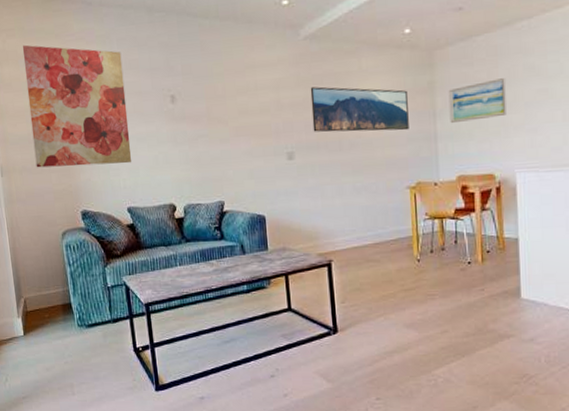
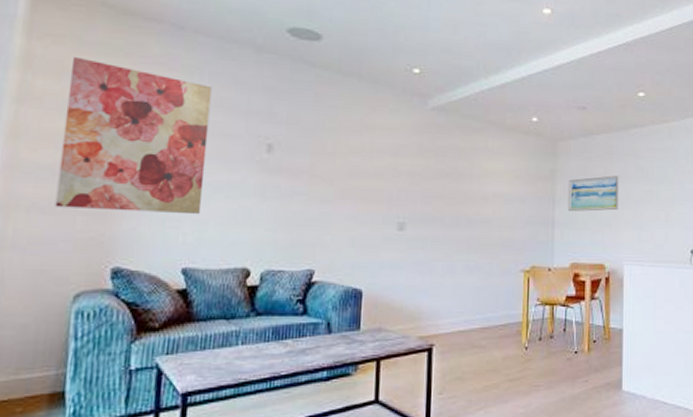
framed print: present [310,86,409,132] -> none [430,158,530,213]

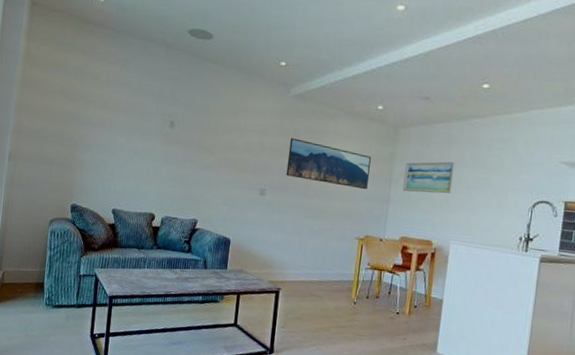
wall art: present [54,56,212,215] -> none [41,54,136,172]
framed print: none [430,158,530,213] -> present [286,138,371,190]

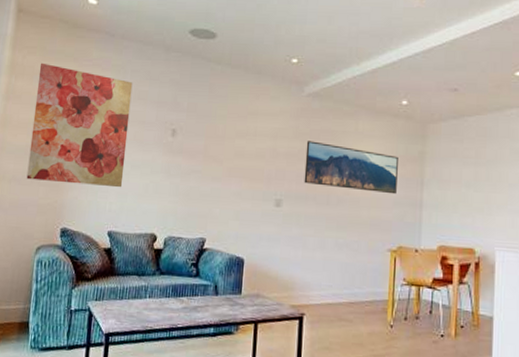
wall art: none [41,54,136,172] -> present [26,62,133,188]
wall art: present [402,161,456,194] -> none [436,158,493,195]

